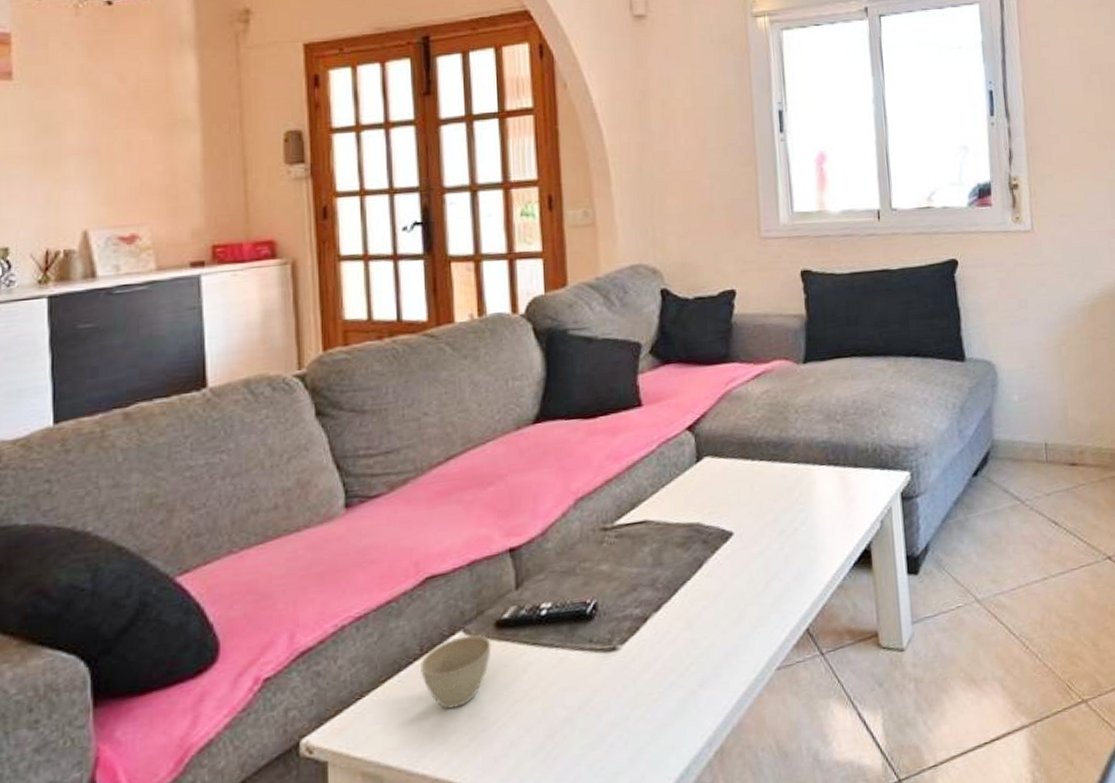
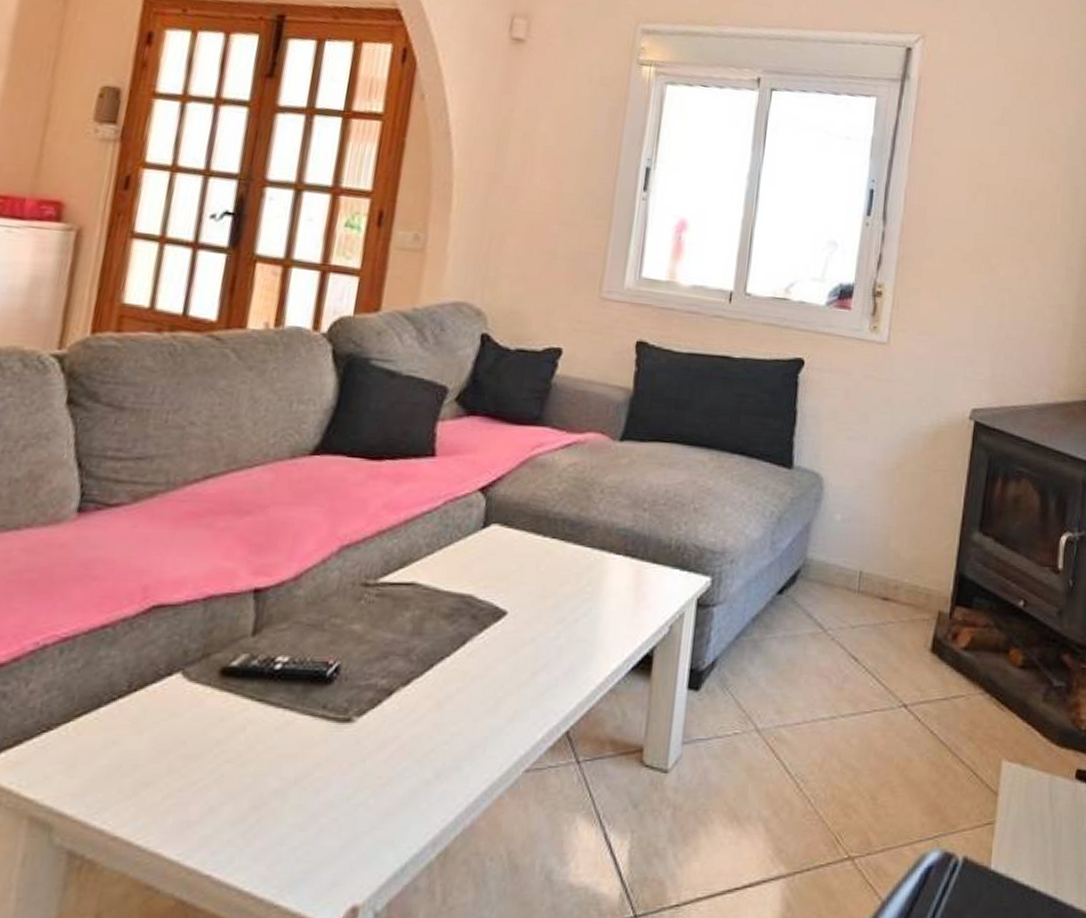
cup: present [420,634,492,709] -> none [123,678,212,759]

